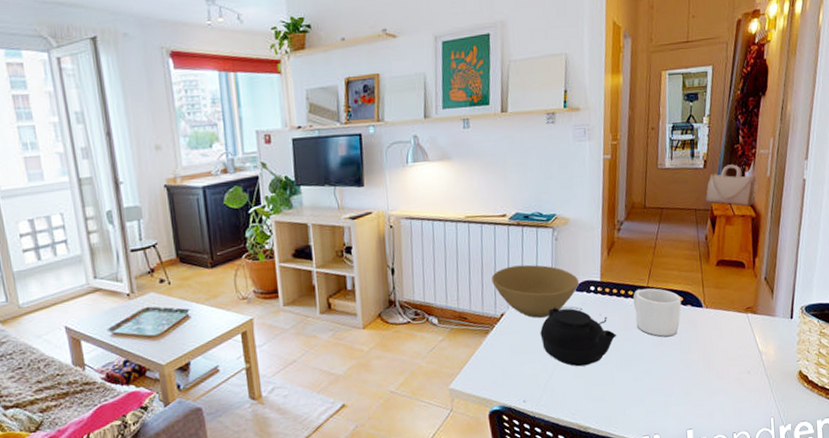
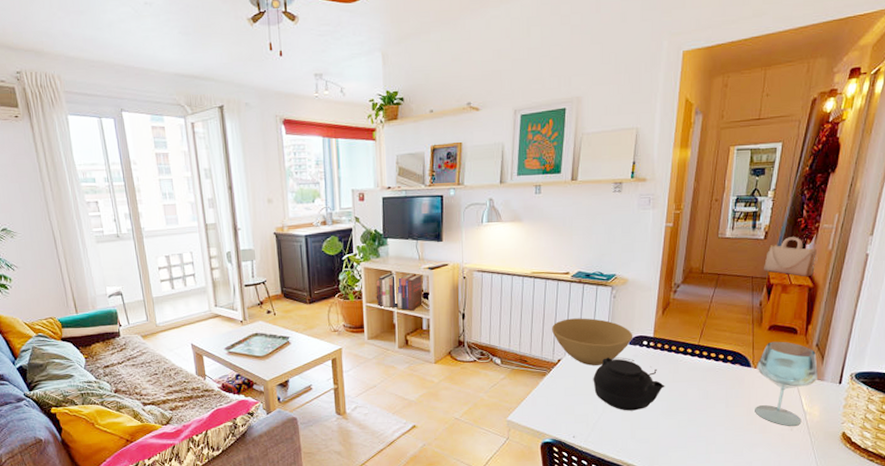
books: none [290,225,345,269] -> present [376,273,423,310]
mug: present [633,288,682,338] -> none [683,346,731,392]
wine glass: none [708,277,770,369] -> present [755,341,819,426]

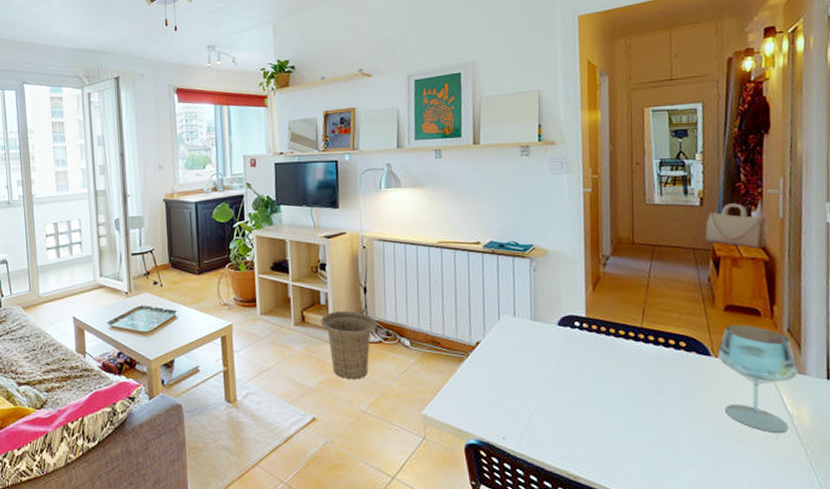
books: present [376,273,423,310] -> none [269,242,320,283]
basket: none [422,334,473,393] -> present [320,310,377,380]
bowl: present [552,318,633,366] -> none [466,293,562,350]
teapot: present [593,357,665,411] -> none [519,341,608,407]

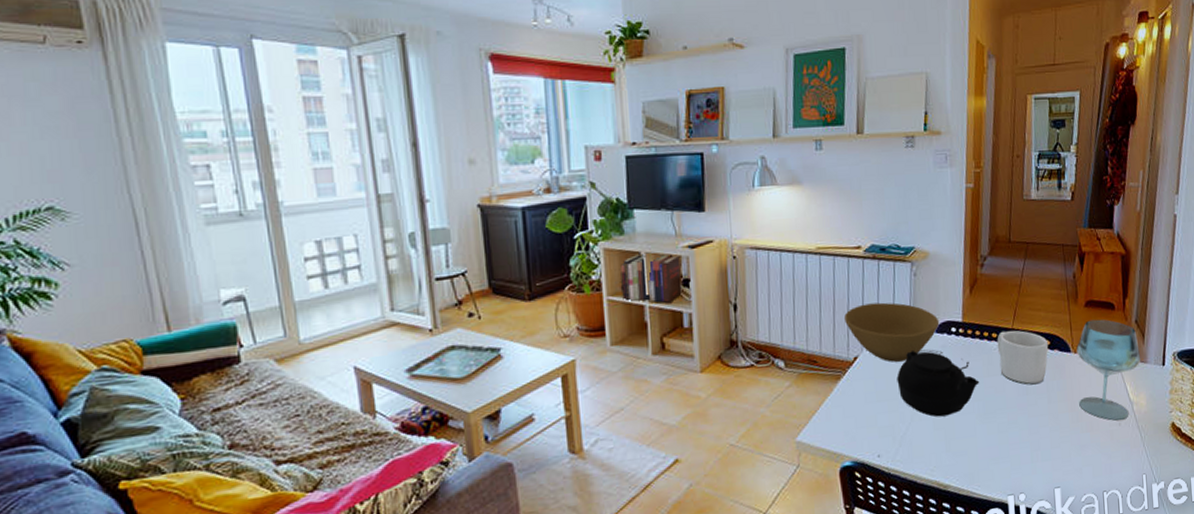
books: none [269,242,320,283] -> present [620,254,682,303]
basket: present [320,310,377,380] -> none [683,332,749,412]
bowl: none [466,293,562,350] -> present [844,302,940,362]
teapot: none [519,341,608,407] -> present [897,349,980,417]
mug: none [624,328,685,385] -> present [997,330,1049,385]
handbag: present [705,203,769,249] -> none [1074,197,1127,243]

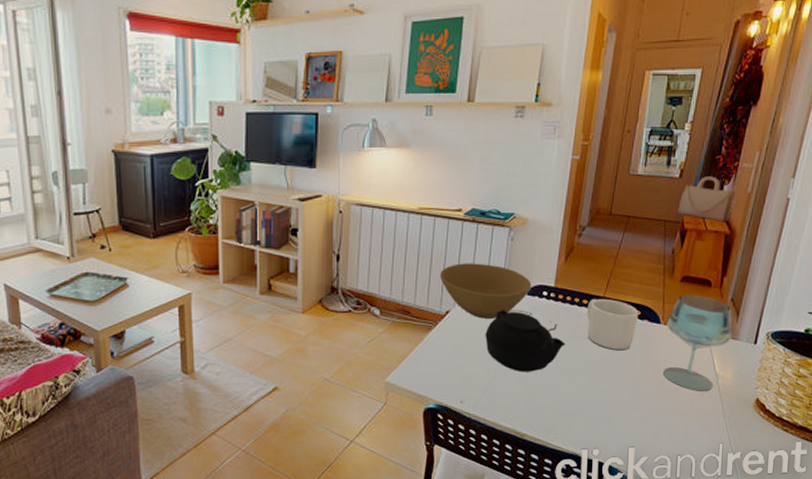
handbag: none [1074,197,1127,243] -> present [678,176,736,223]

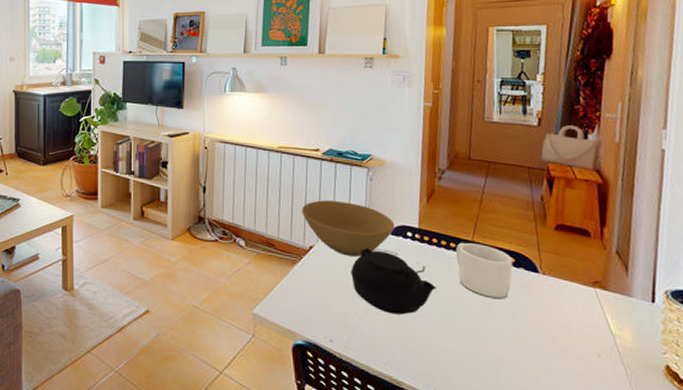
wine glass: present [663,294,733,391] -> none [545,244,625,351]

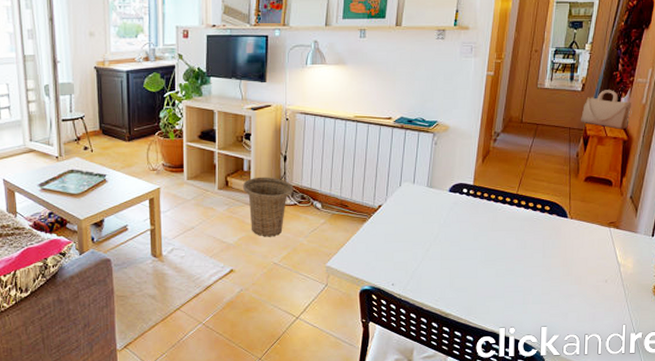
books: present [113,138,161,179] -> none [198,112,244,151]
basket: none [159,208,214,276] -> present [242,177,294,237]
bowl: present [302,200,395,256] -> none [373,164,454,212]
teapot: present [351,248,437,315] -> none [413,204,484,259]
mug: present [455,242,513,299] -> none [502,195,548,241]

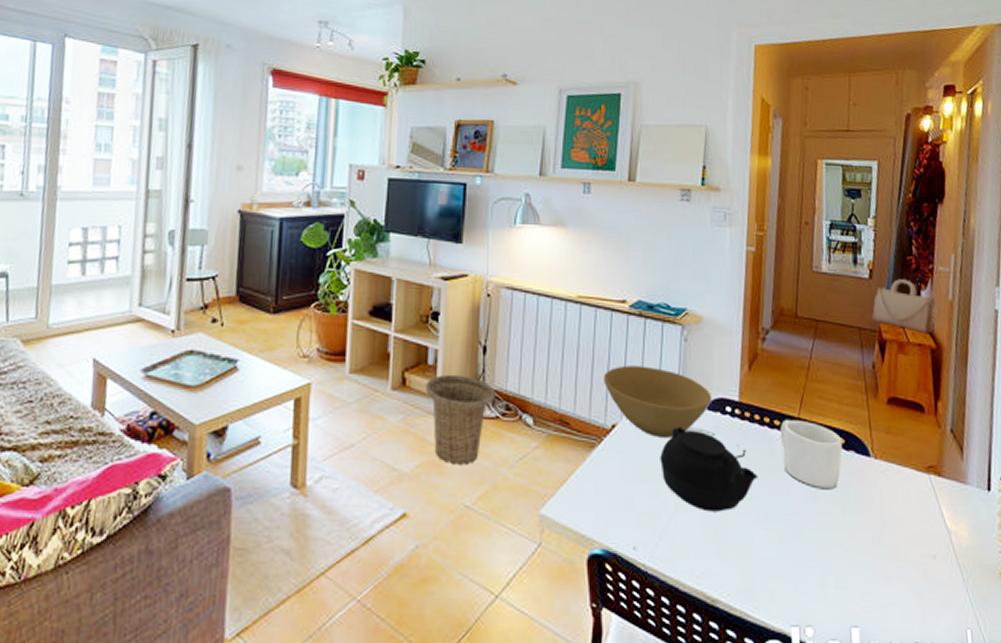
bowl: none [373,164,454,212] -> present [604,365,712,438]
teapot: none [413,204,484,259] -> present [660,427,759,512]
mug: none [502,195,548,241] -> present [780,419,843,490]

